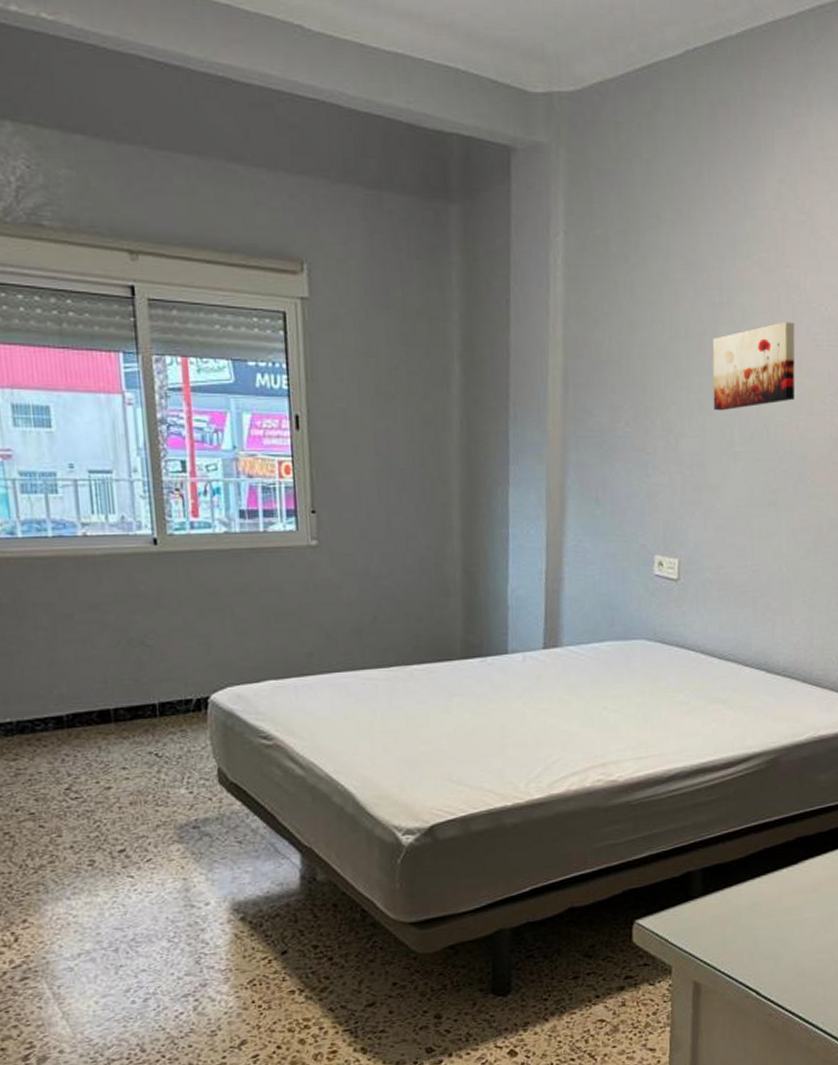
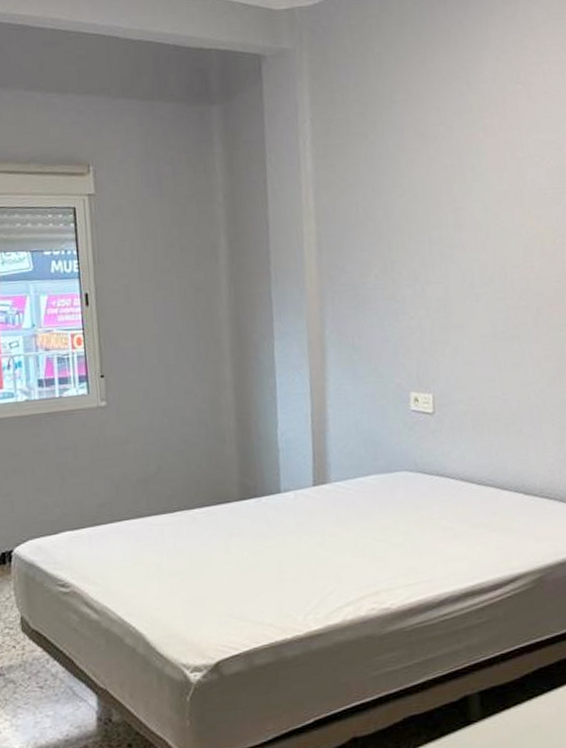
wall art: present [712,321,795,411] -> none [447,175,527,259]

